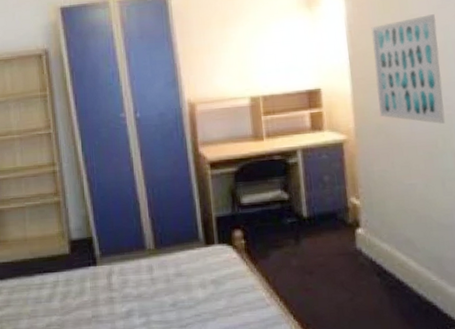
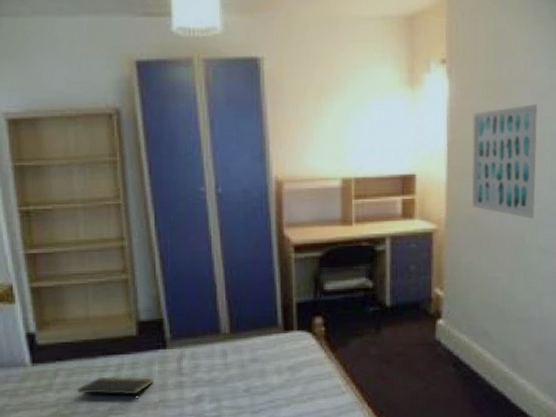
notepad: none [17,293,87,316] -> present [76,376,154,400]

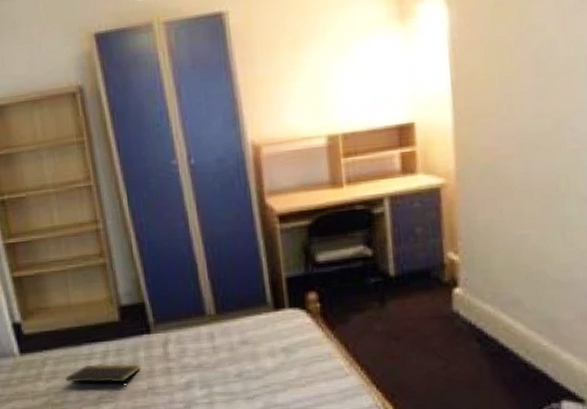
wall art: present [471,105,538,218] -> none [481,22,570,161]

